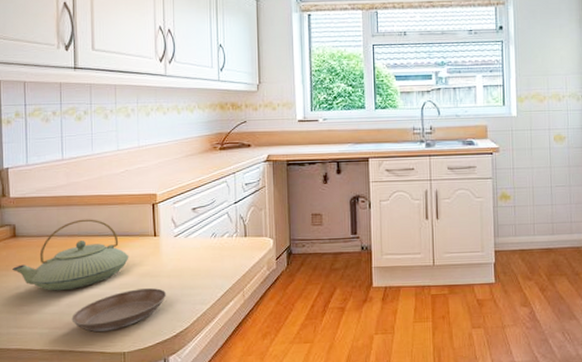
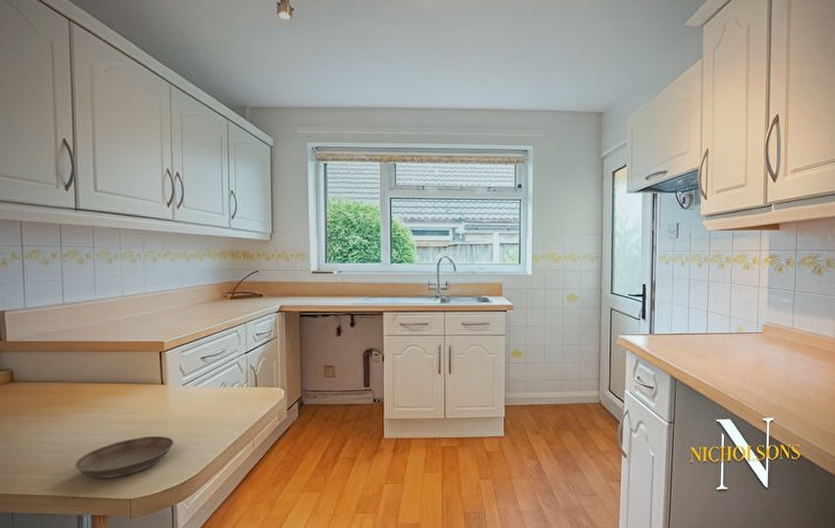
teapot: present [12,219,129,291] -> none [11,365,135,438]

